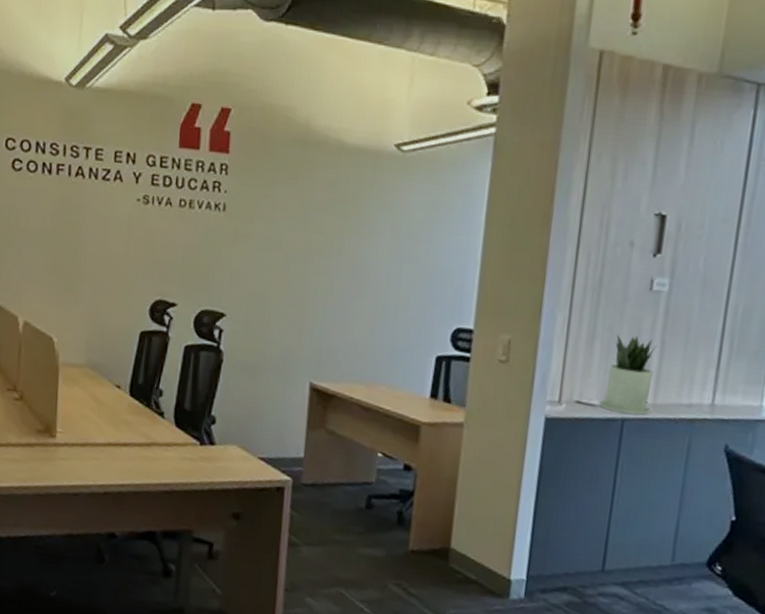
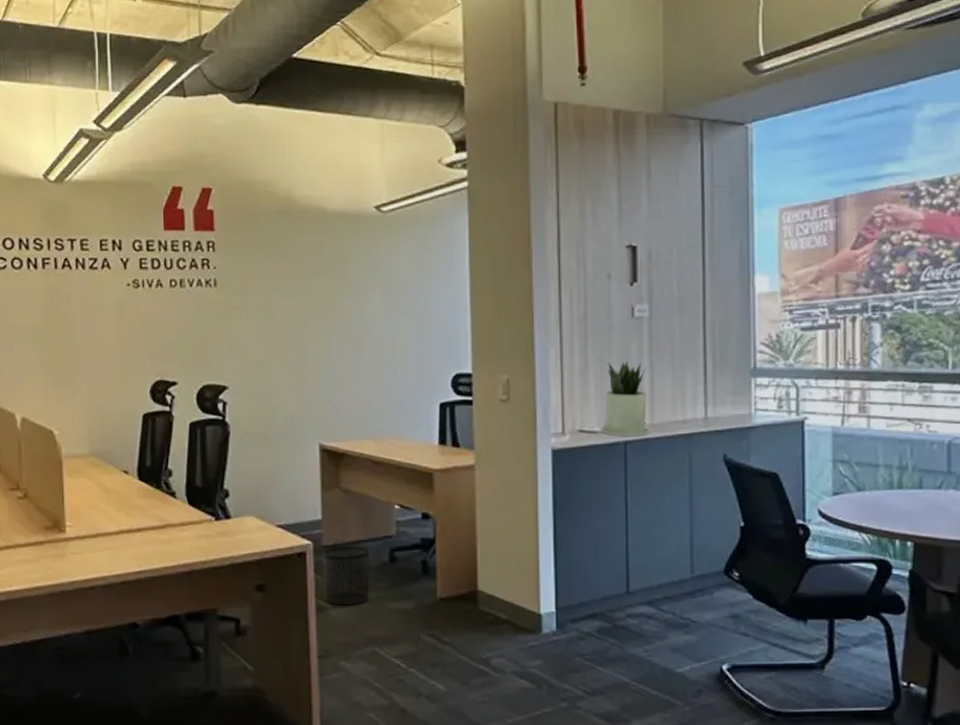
waste bin: none [299,485,348,546] -> present [322,546,370,607]

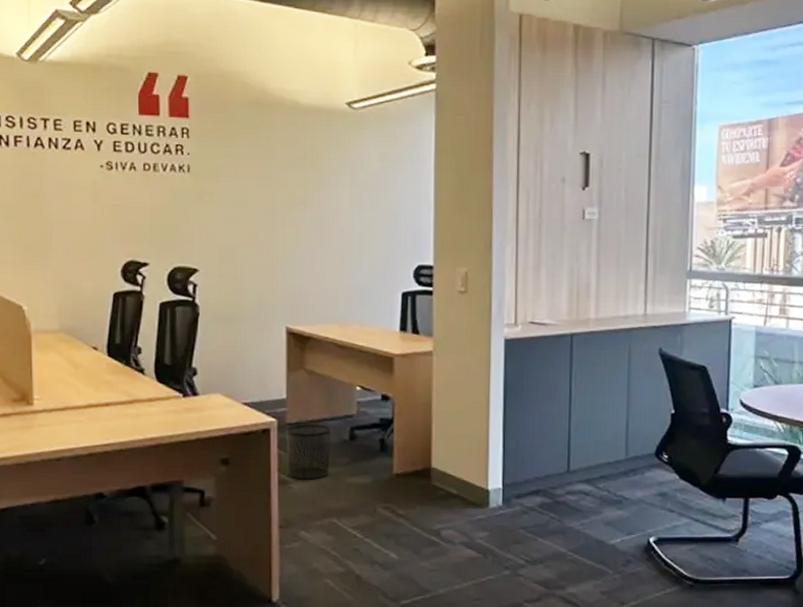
planter: present [599,361,650,437] -> none [549,260,594,330]

